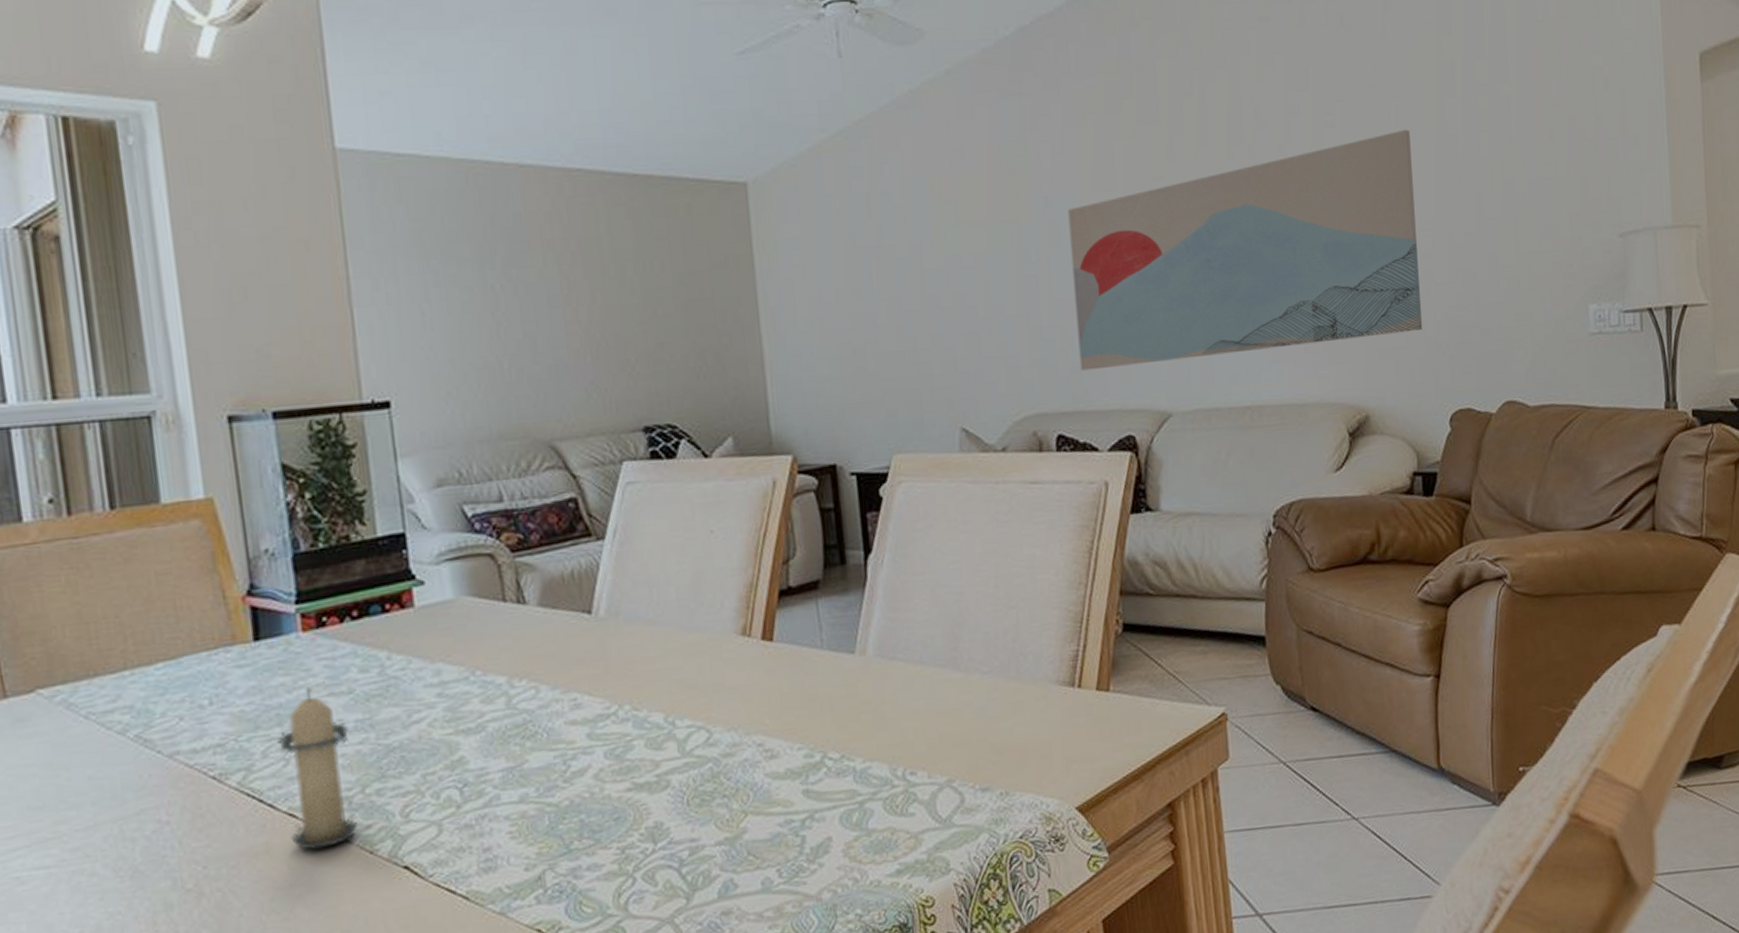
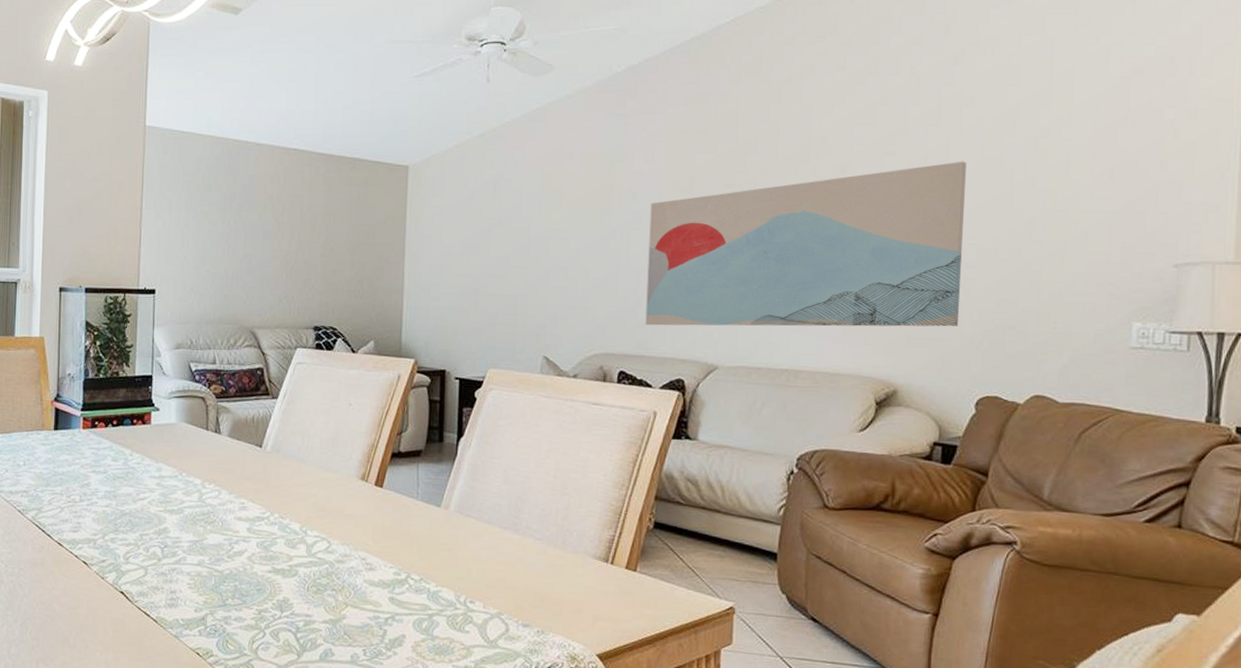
candle: present [277,687,358,850] -> none [57,464,101,569]

